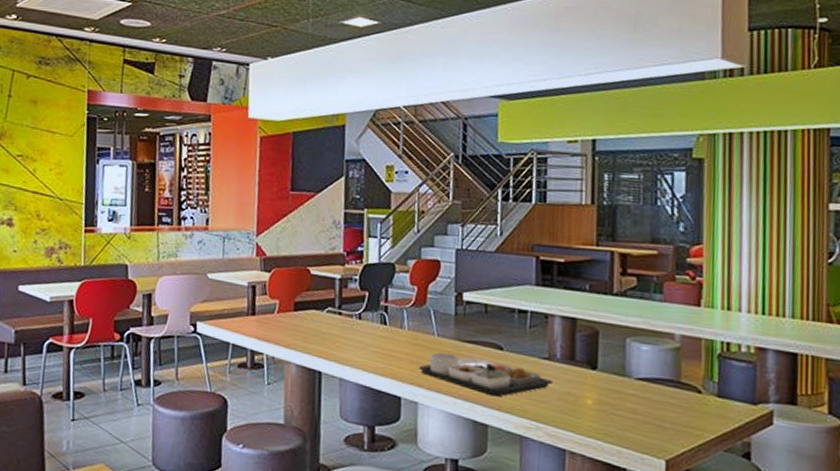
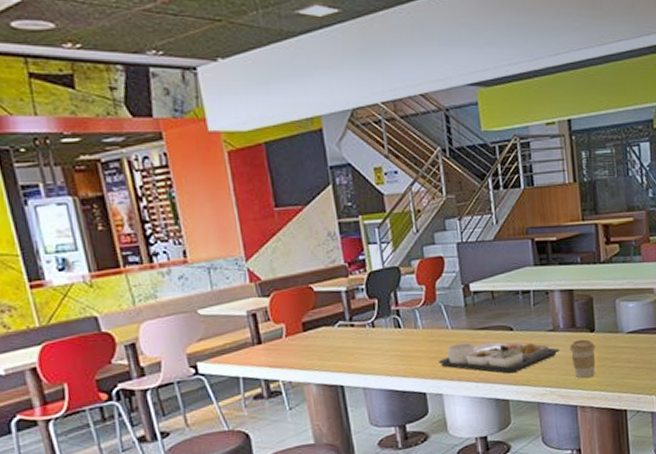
coffee cup: none [564,375,596,421] -> present [569,339,596,379]

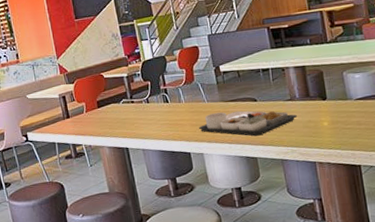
coffee cup: present [569,339,596,379] -> none [305,106,330,139]

